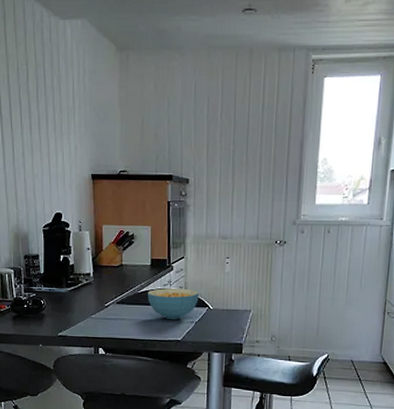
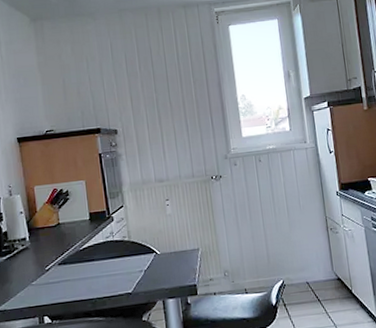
cereal bowl: present [148,288,199,319] -> none [90,237,144,272]

